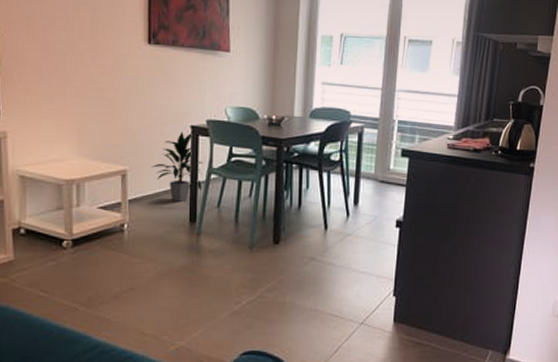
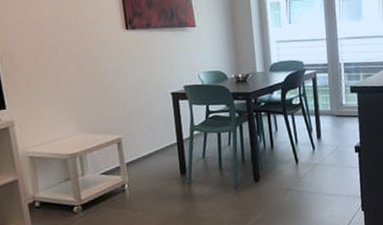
indoor plant: present [150,132,203,202] -> none [141,98,187,159]

